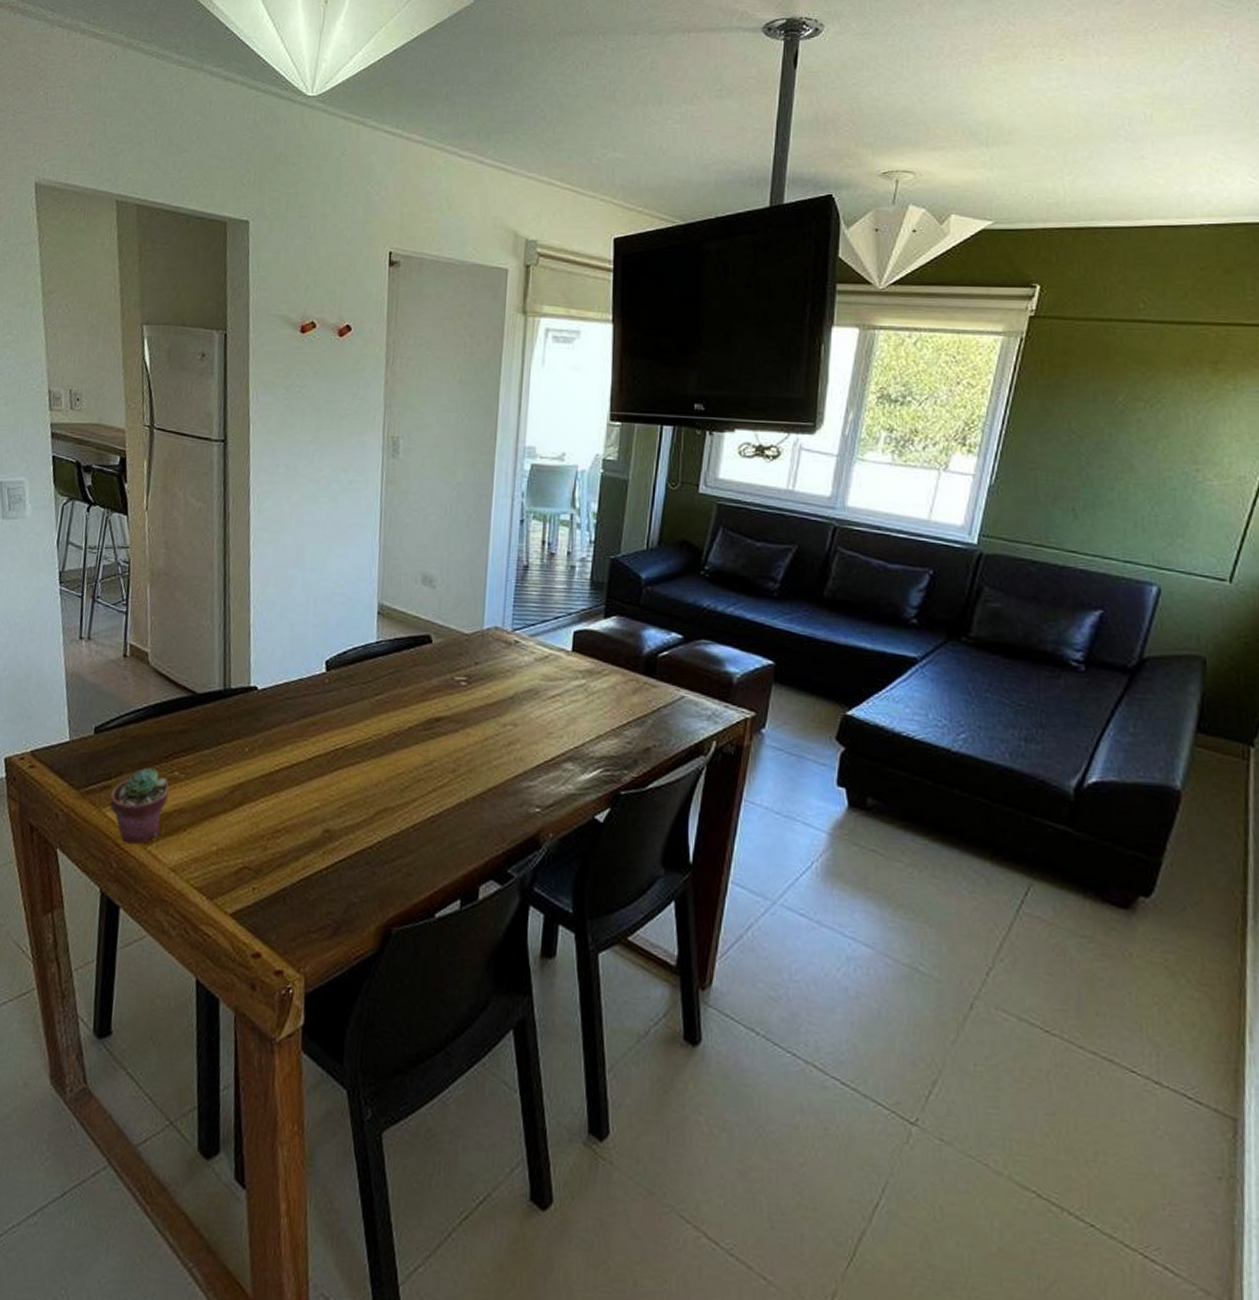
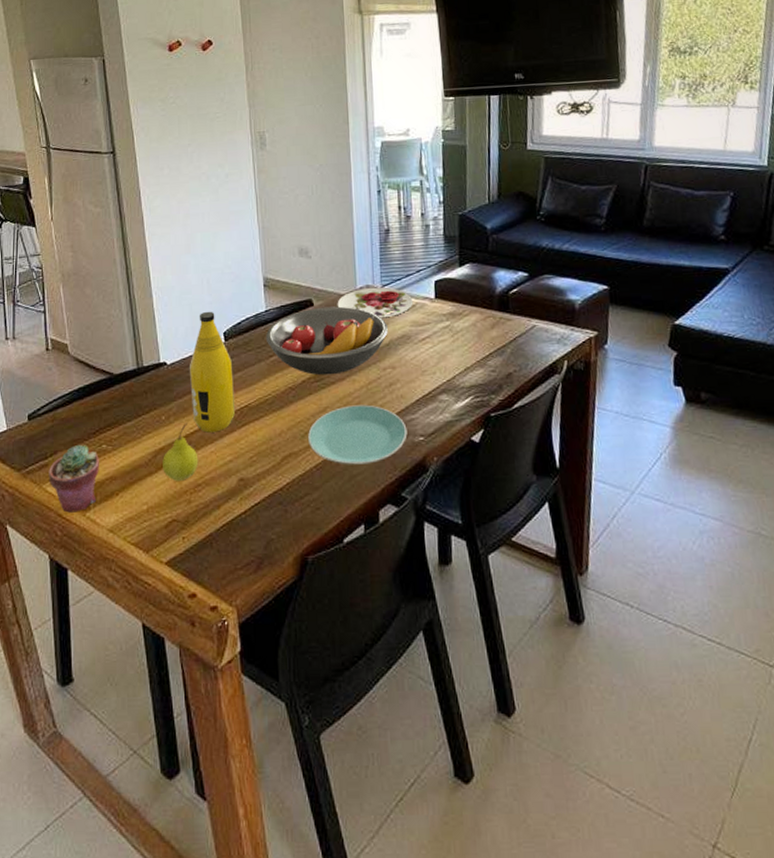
fruit: none [239,758,281,825] -> present [163,423,199,482]
bottle: none [280,634,332,774] -> present [189,311,236,433]
fruit bowl: none [373,645,514,725] -> present [265,306,388,376]
plate: none [408,762,522,832] -> present [308,404,407,465]
plate: none [459,630,547,667] -> present [337,287,413,319]

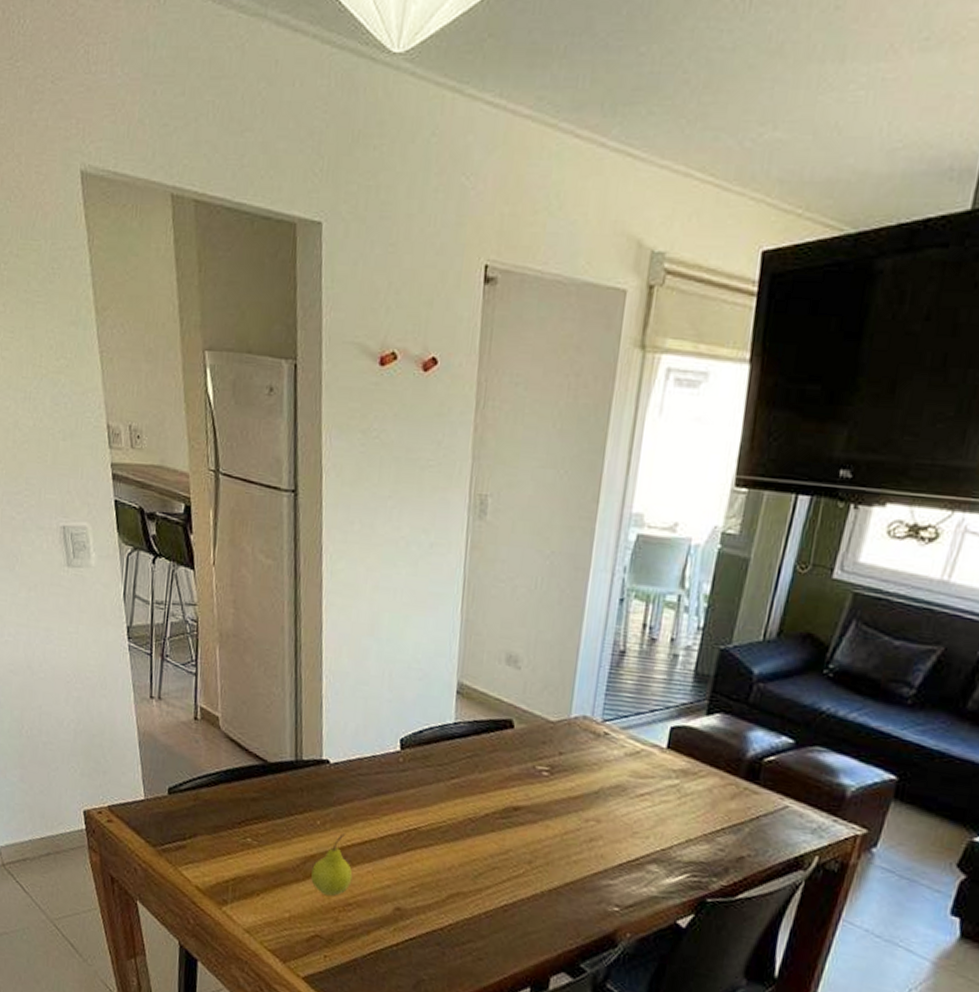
potted succulent: present [49,445,99,513] -> none [185,832,242,904]
bottle: present [189,311,236,433] -> none [352,709,406,851]
fruit bowl: present [265,306,388,376] -> none [449,731,601,815]
plate: present [308,404,407,465] -> none [481,853,601,924]
plate: present [337,287,413,319] -> none [542,718,639,760]

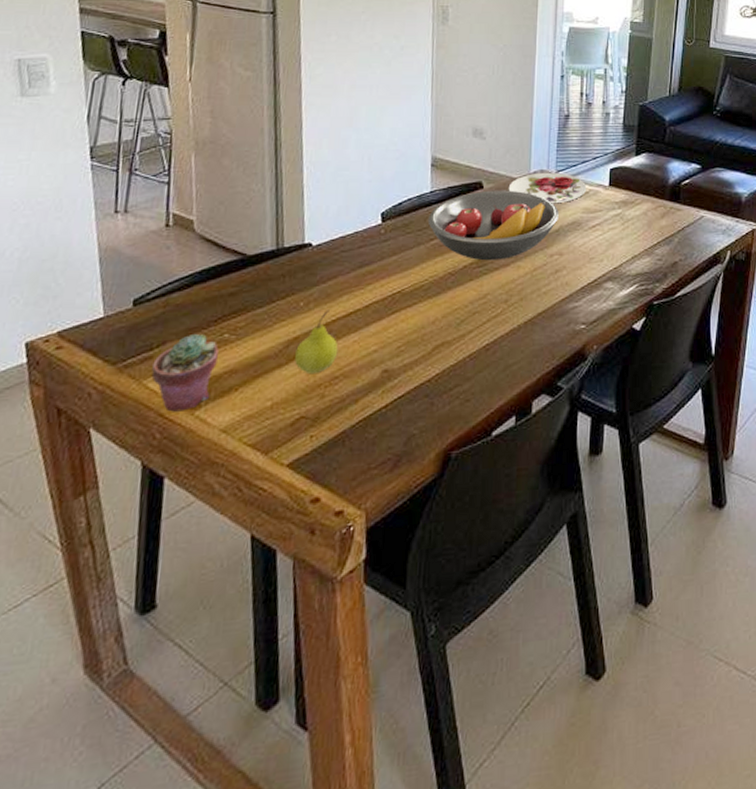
potted succulent: none [185,832,242,904] -> present [151,334,218,412]
fruit bowl: none [449,731,601,815] -> present [427,190,559,261]
plate: none [542,718,639,760] -> present [508,173,587,204]

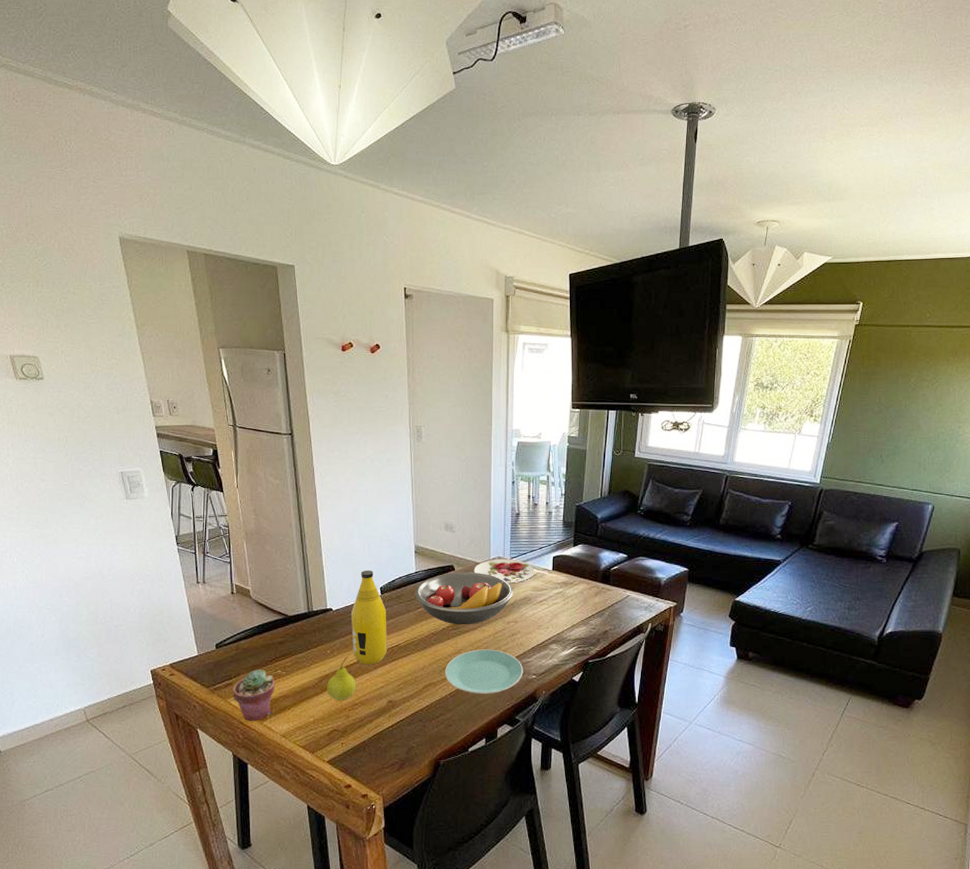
bottle: none [336,189,388,320] -> present [350,570,388,665]
plate: none [464,292,569,354] -> present [445,649,523,694]

